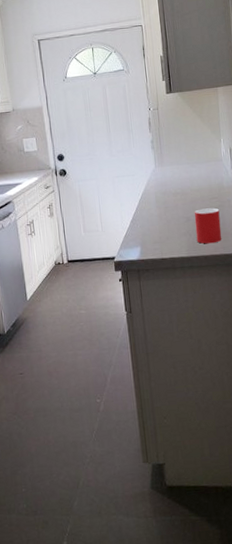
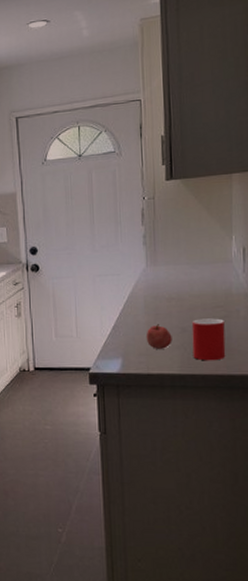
apple: none [158,216,180,237] -> present [146,324,172,349]

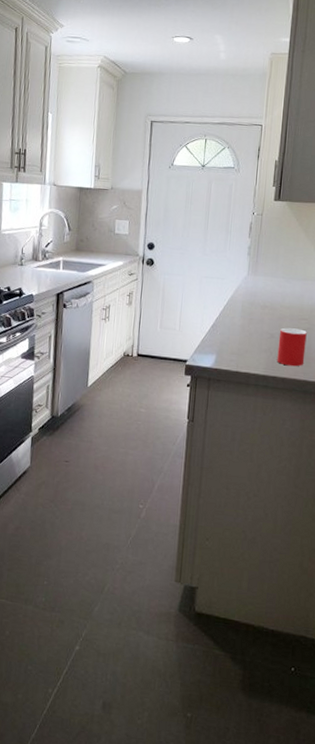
apple: present [146,324,172,349] -> none [239,328,262,351]

